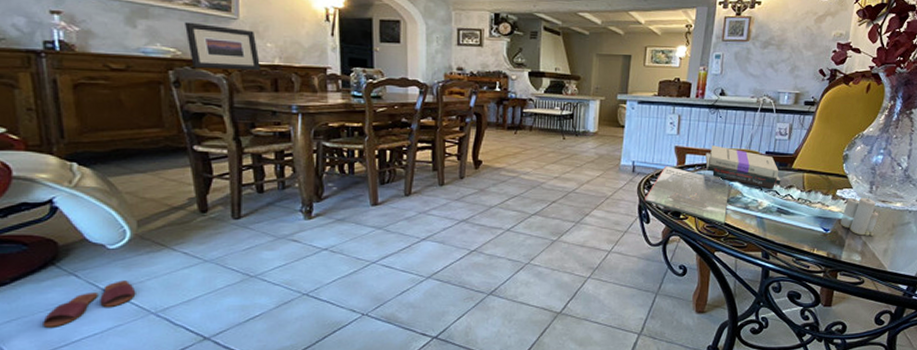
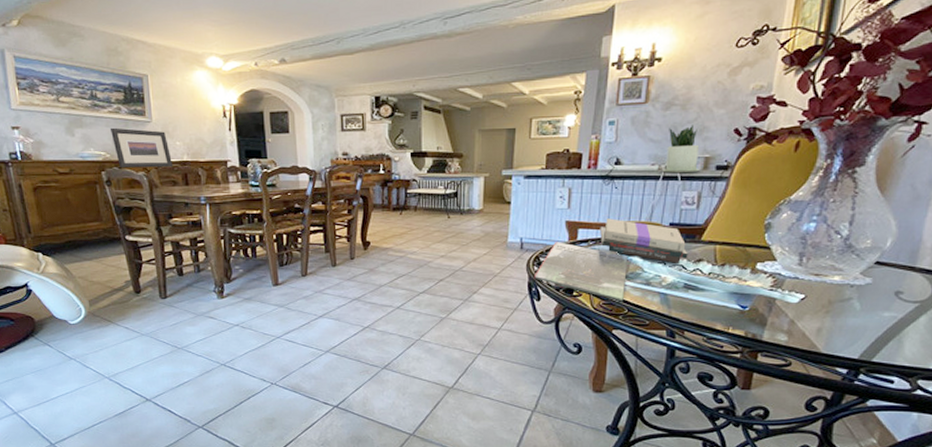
slippers: present [43,280,136,327] -> none [30,350,93,387]
planter: none [760,63,792,107] -> present [662,125,701,174]
candle: present [839,196,879,236] -> none [760,269,811,313]

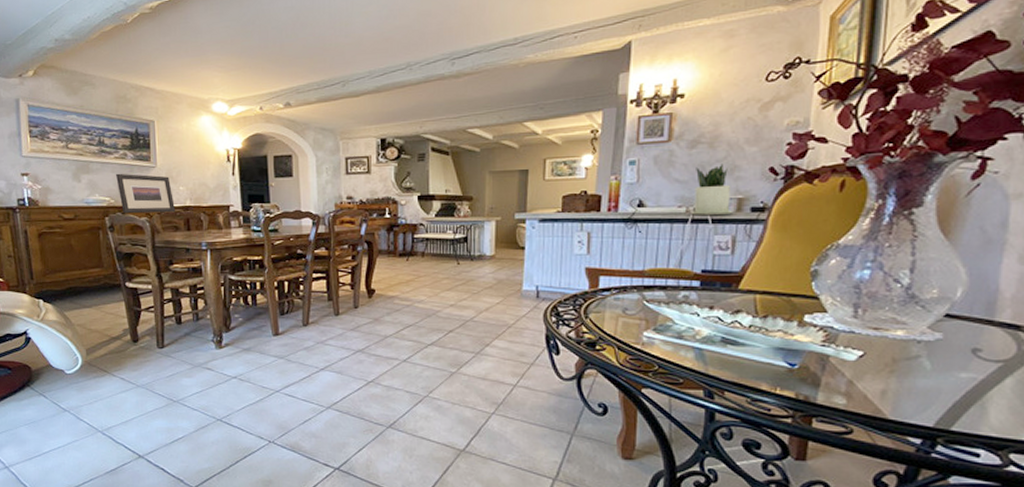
magazine: present [534,242,628,302] -> none [552,290,657,357]
books: present [600,218,688,263] -> none [623,265,725,314]

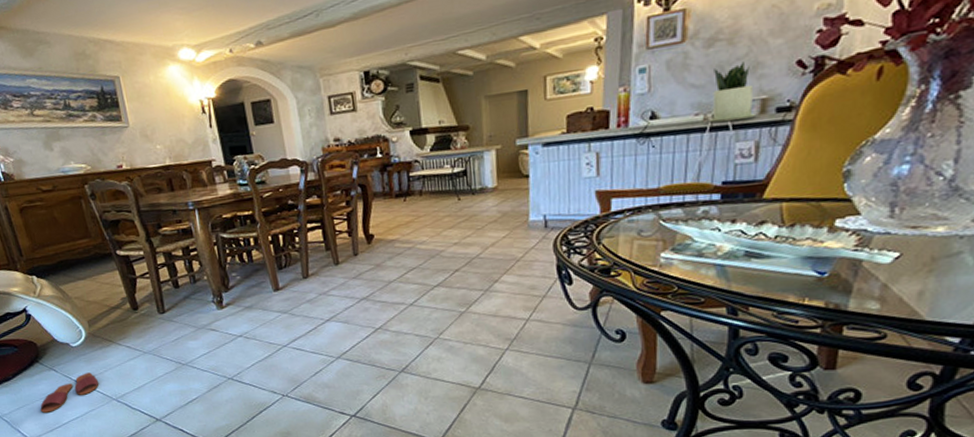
slippers: none [23,401,87,440] -> present [40,372,99,413]
picture frame: present [115,173,176,214] -> none [87,135,157,180]

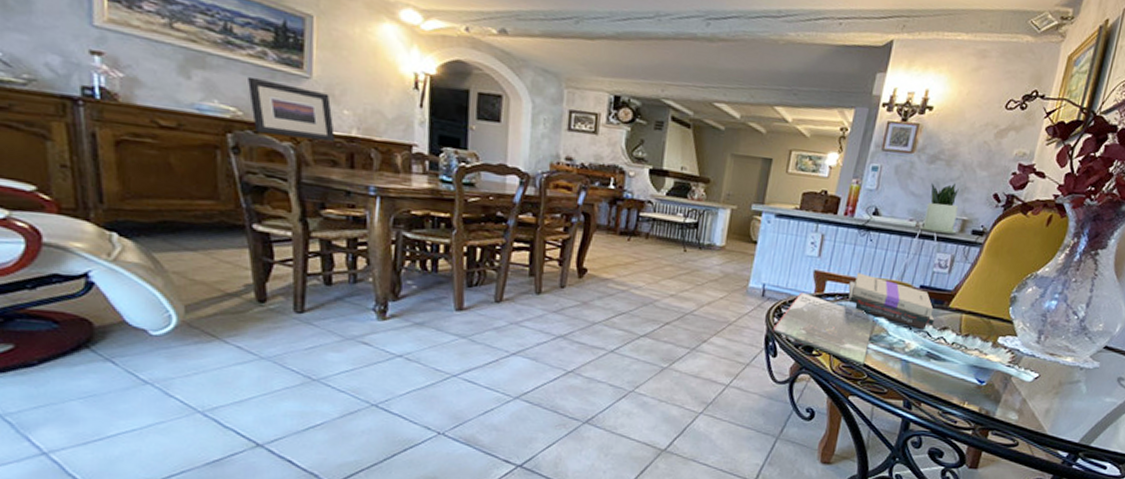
slippers: present [40,372,99,413] -> none [74,372,181,419]
picture frame: none [87,135,157,180] -> present [246,76,336,142]
magazine: none [563,215,674,279] -> present [773,292,875,366]
books: none [637,183,748,229] -> present [848,273,935,329]

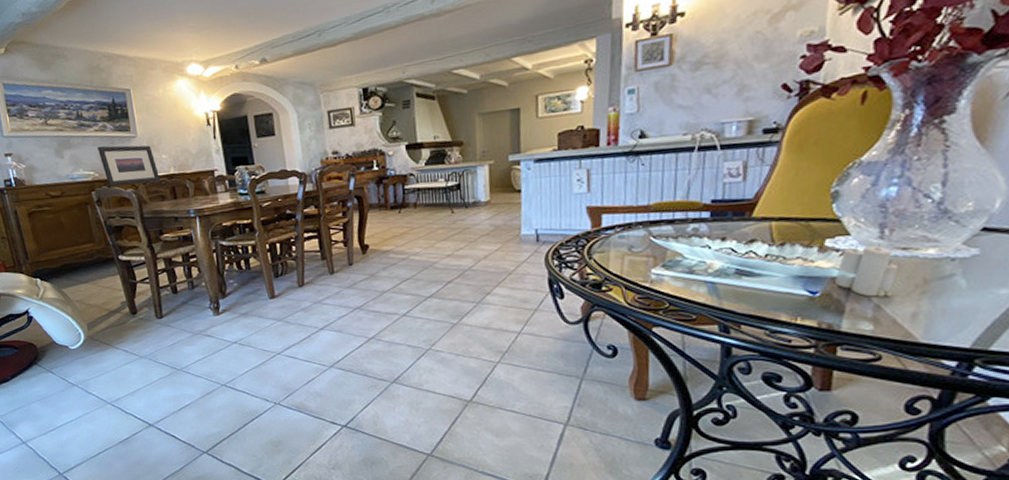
magazine: present [773,292,875,366] -> none [555,230,665,295]
books: present [848,273,935,329] -> none [627,200,738,246]
planter: present [919,182,961,235] -> none [697,84,744,143]
candle: none [997,345,1045,393] -> present [833,243,898,297]

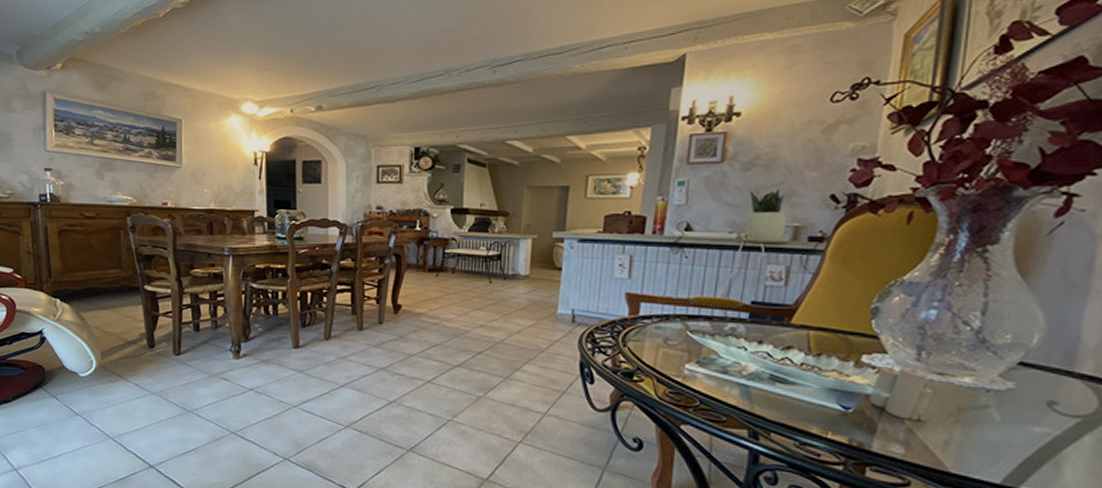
picture frame: present [97,145,161,187] -> none [139,172,199,215]
planter: none [697,84,744,143] -> present [742,188,789,244]

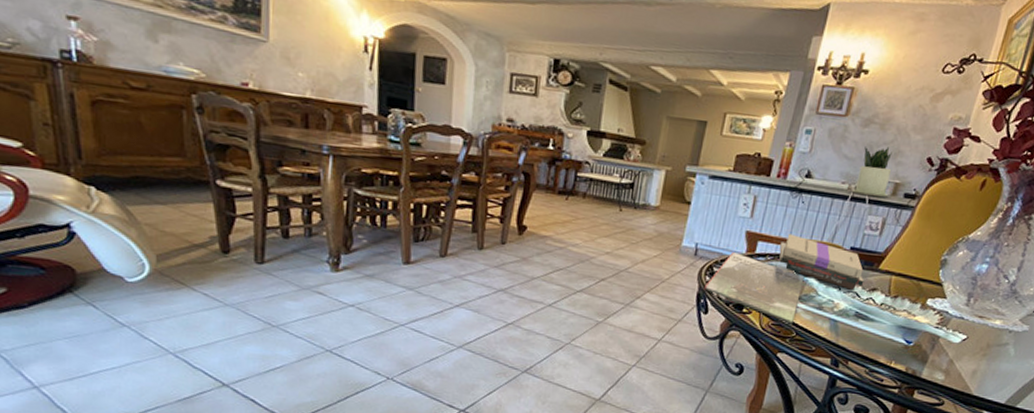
magazine: none [587,316,701,392] -> present [704,252,805,325]
books: none [666,292,775,350] -> present [779,234,864,290]
candle: present [867,364,933,421] -> none [925,307,973,354]

